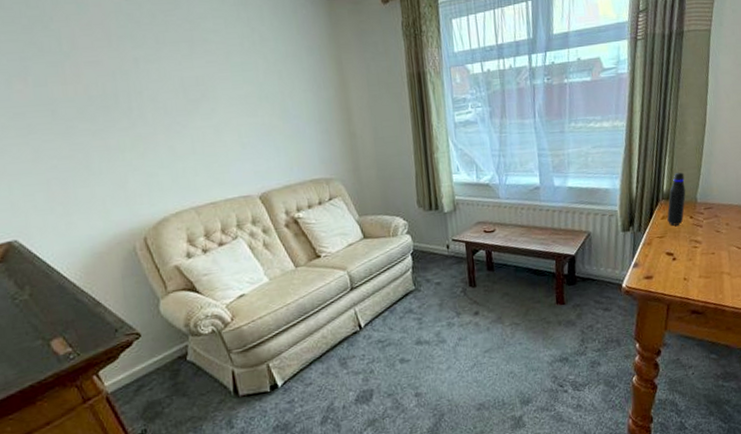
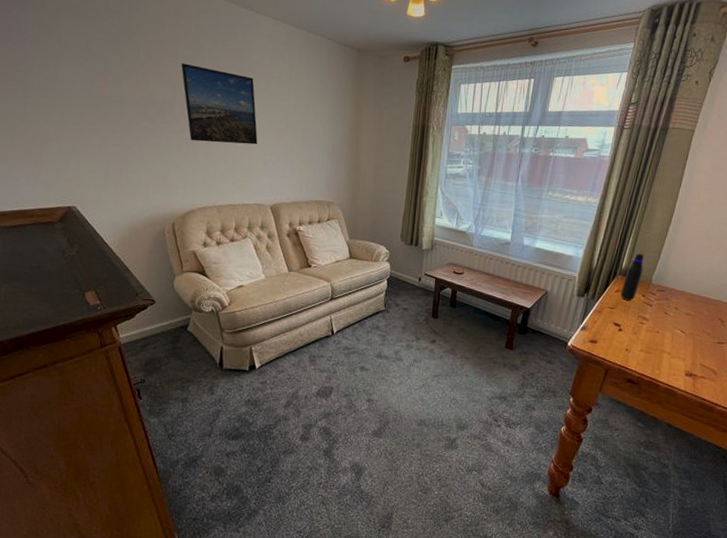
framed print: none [117,45,229,136] -> present [181,63,258,145]

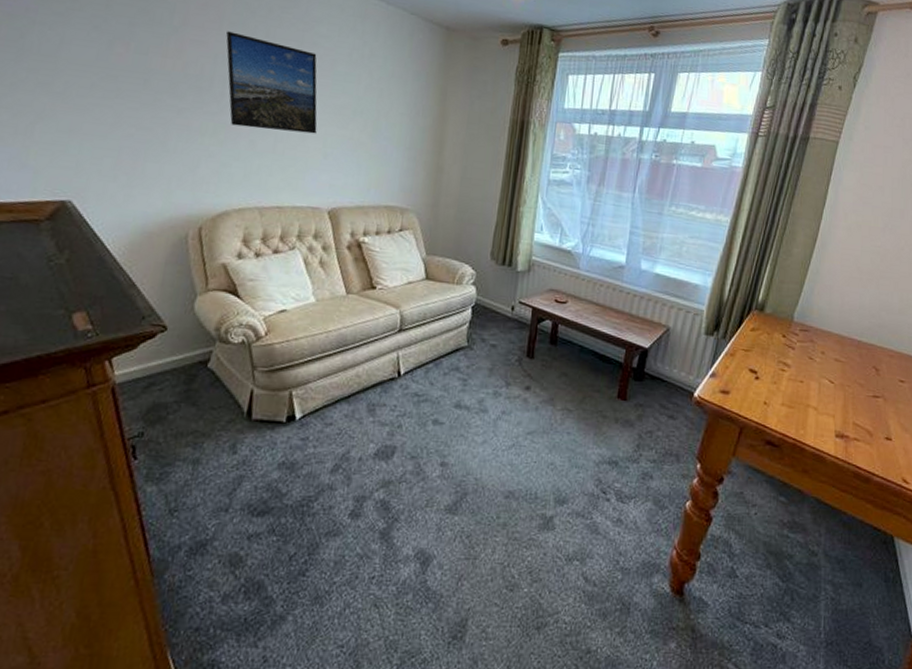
water bottle: present [621,253,644,301] -> none [757,284,784,342]

